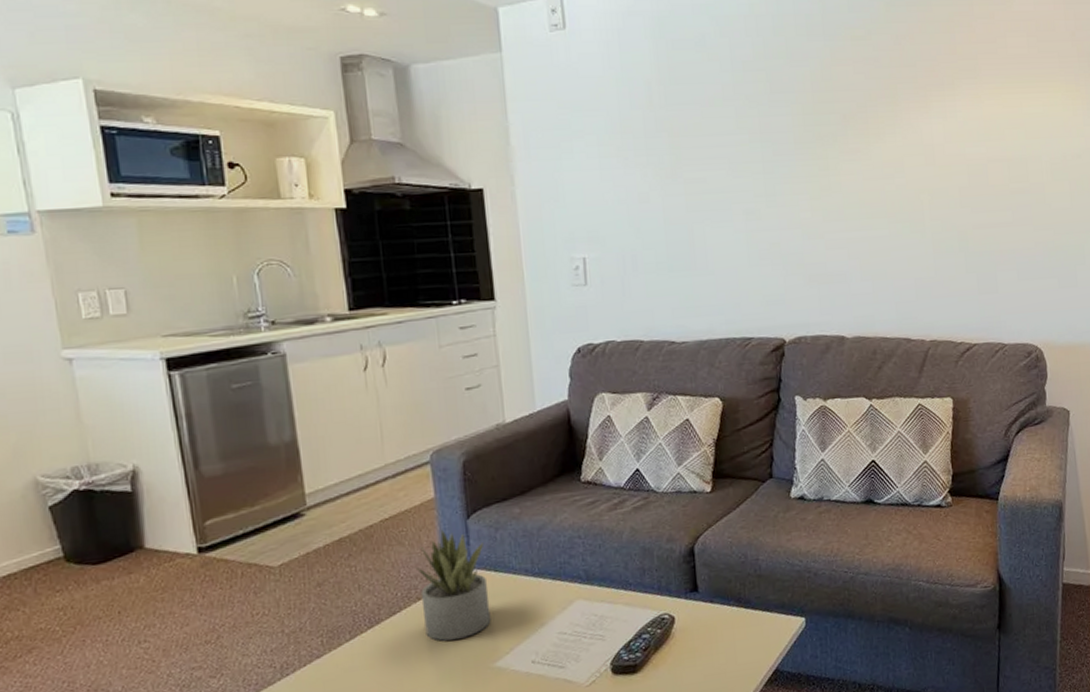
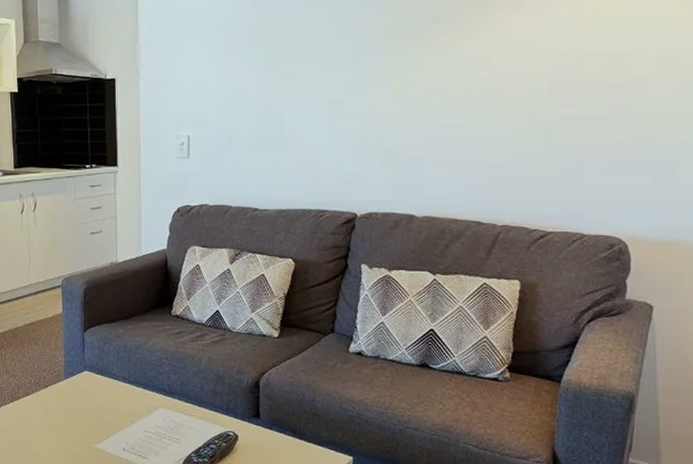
succulent plant: present [417,529,491,641] -> none [46,337,96,421]

